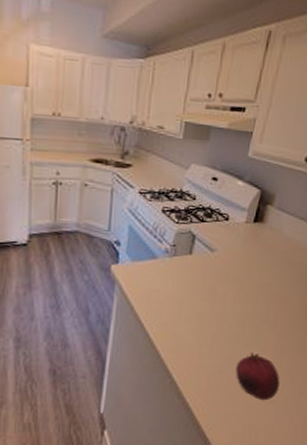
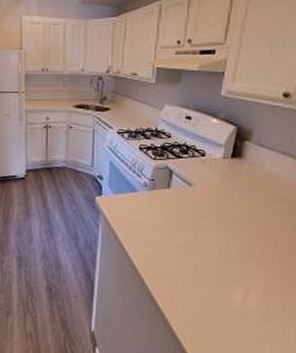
fruit: present [235,352,280,401] -> none [222,287,272,339]

